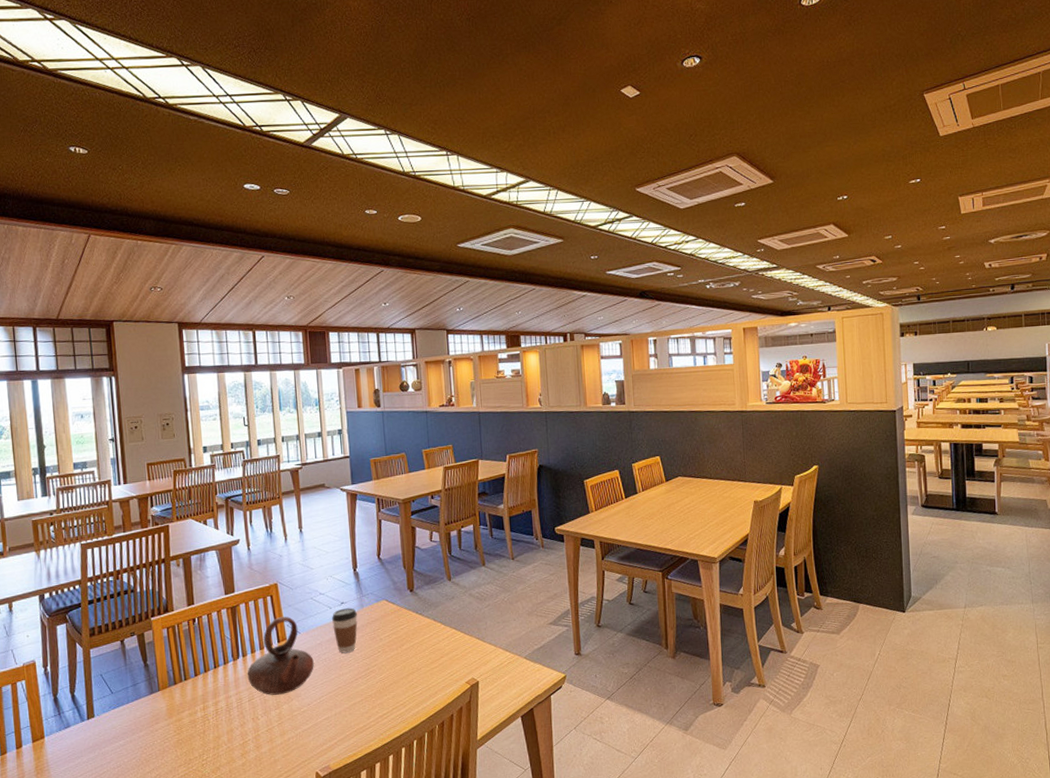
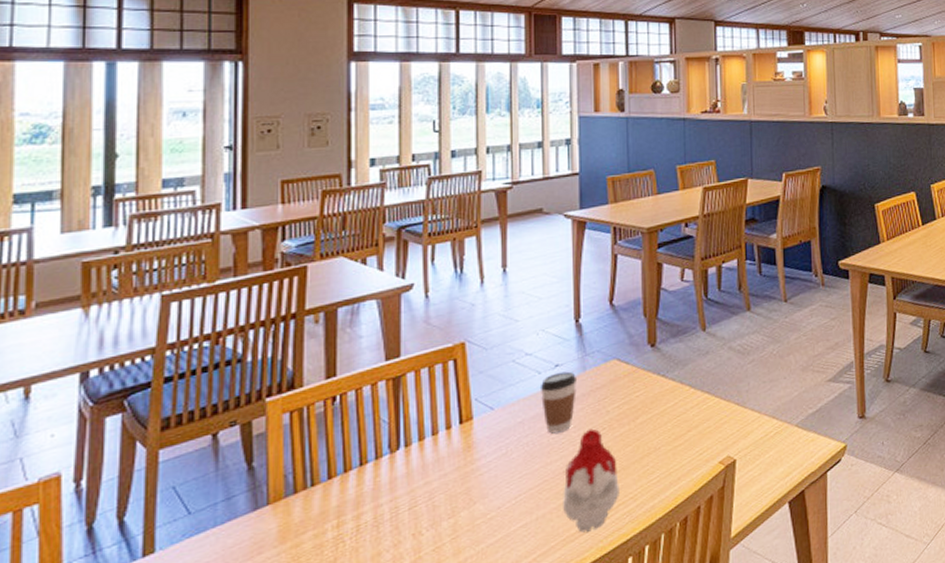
teapot: present [247,616,314,695] -> none [409,386,511,499]
candle: none [352,651,393,727] -> present [563,428,619,533]

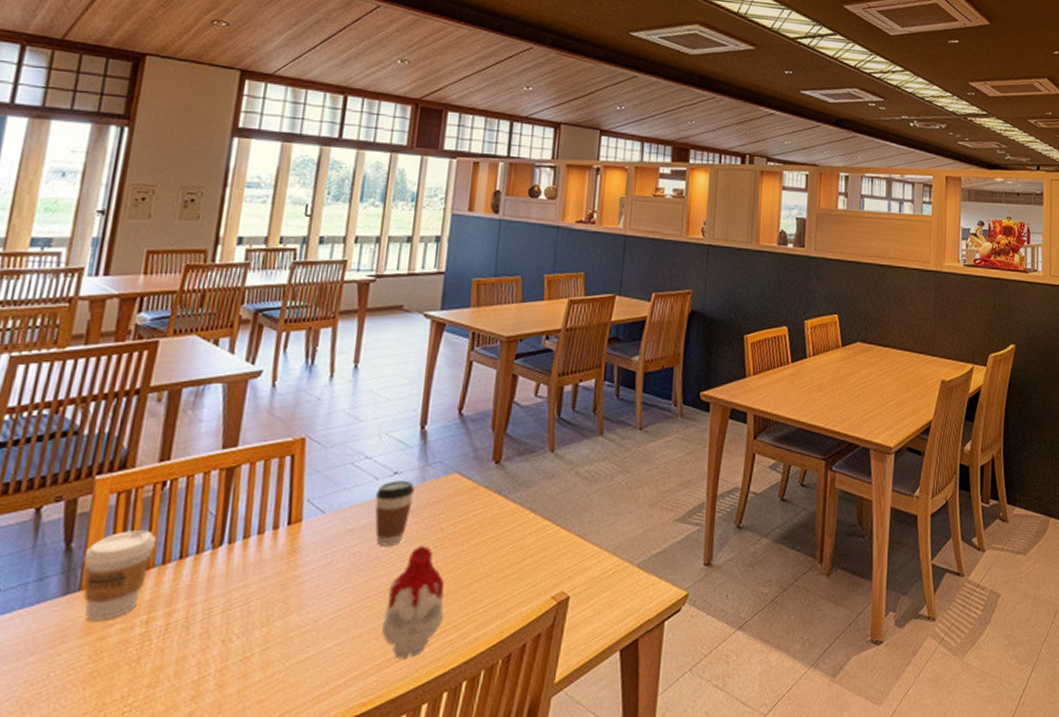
coffee cup: none [267,442,334,531] -> present [83,529,156,621]

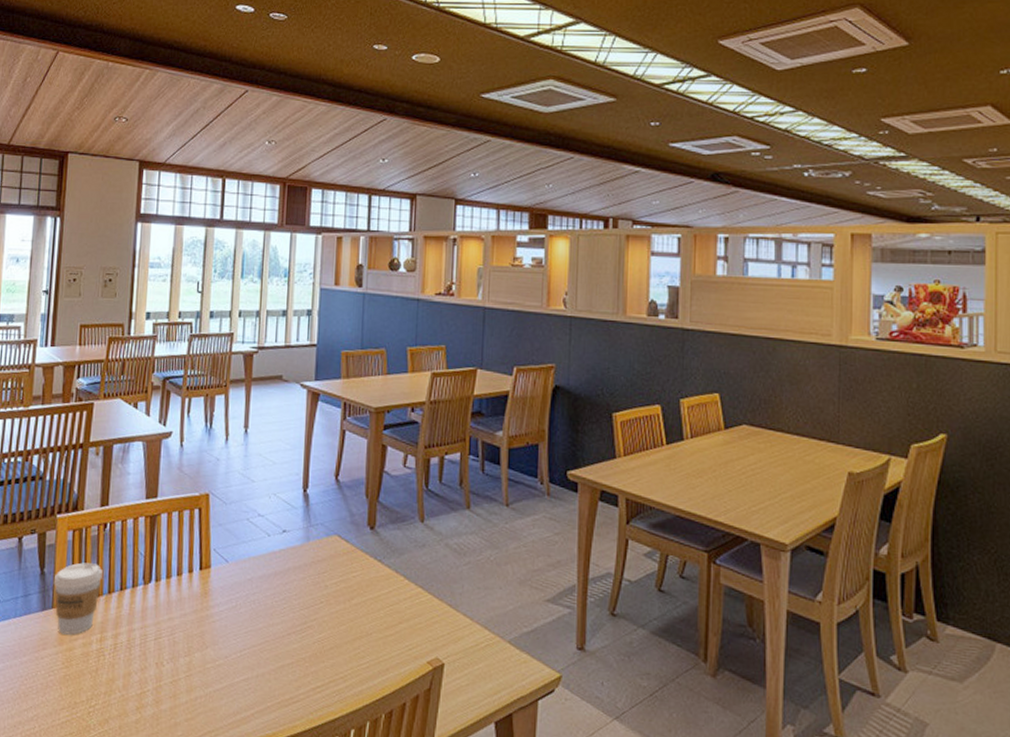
coffee cup: present [375,480,416,546] -> none [268,538,302,598]
candle: present [381,545,445,659] -> none [280,599,332,702]

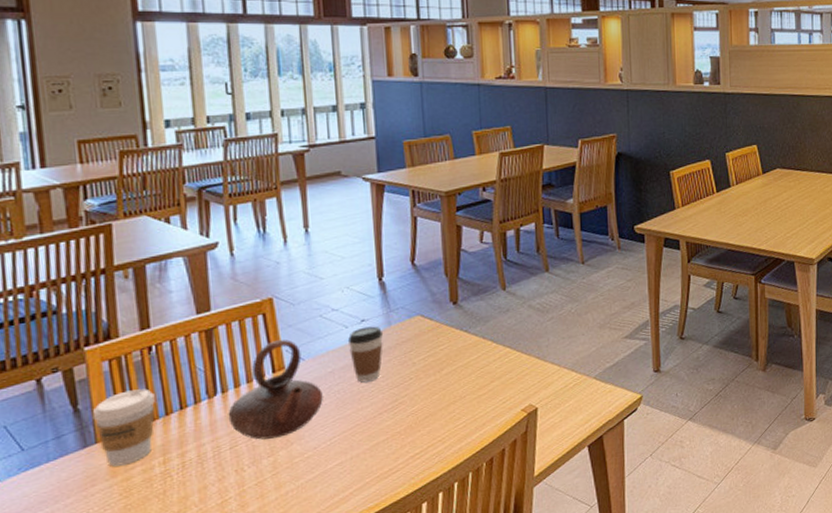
teapot: none [157,536,240,638] -> present [228,339,323,440]
coffee cup: none [268,538,302,598] -> present [347,326,384,383]

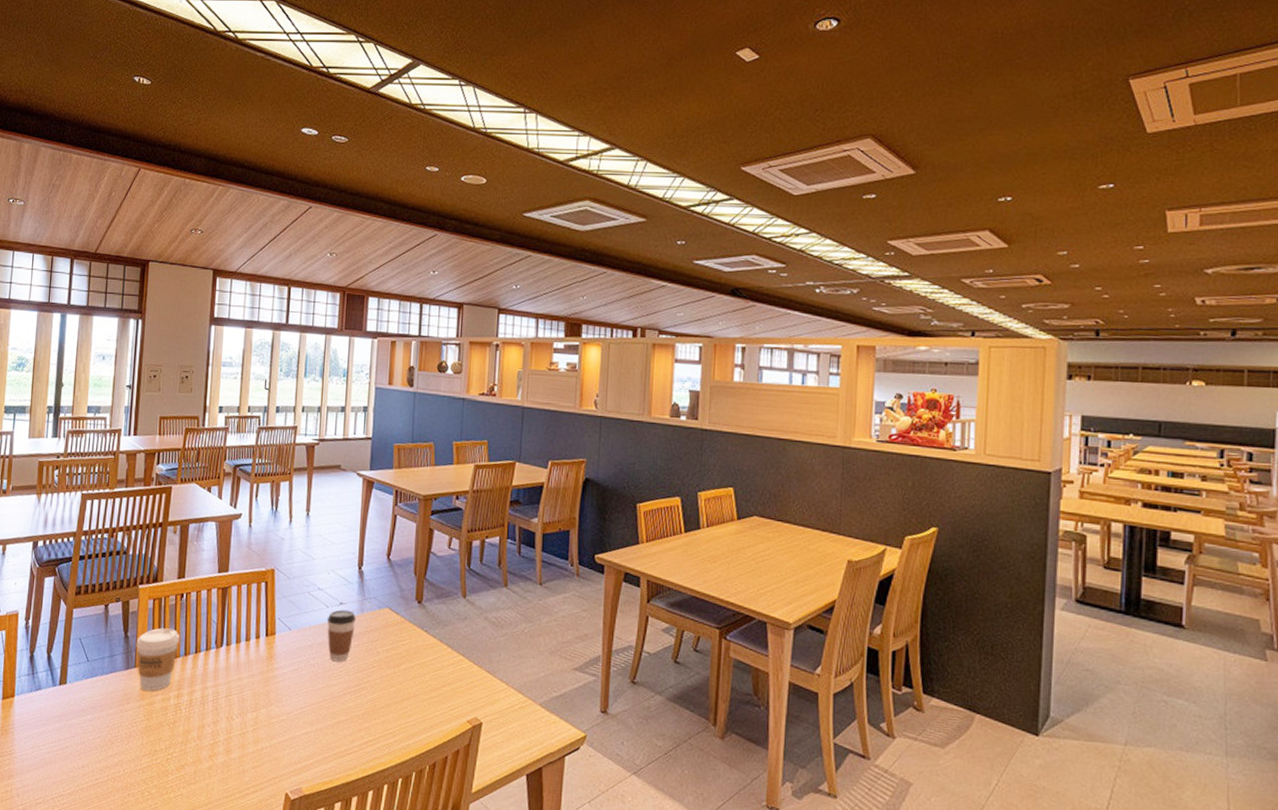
teapot: present [228,339,323,440] -> none [228,607,301,696]

